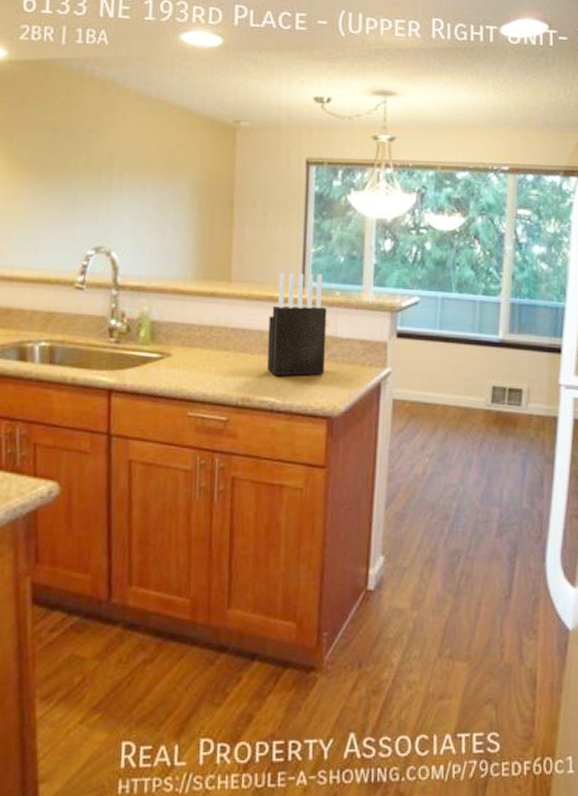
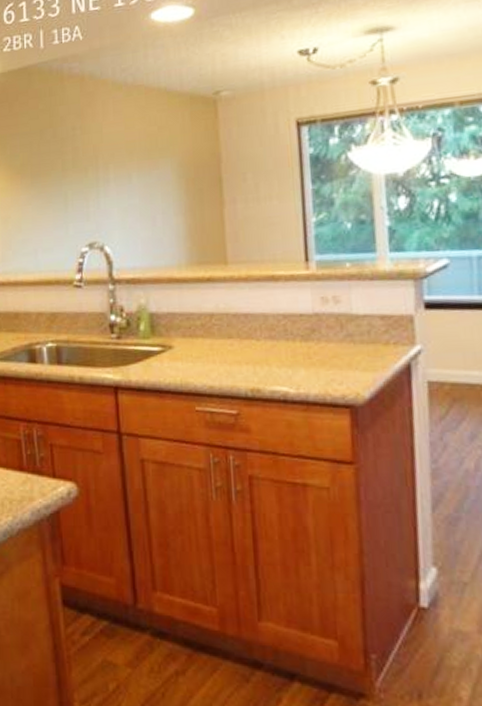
knife block: present [267,272,327,376] -> none [272,244,341,362]

